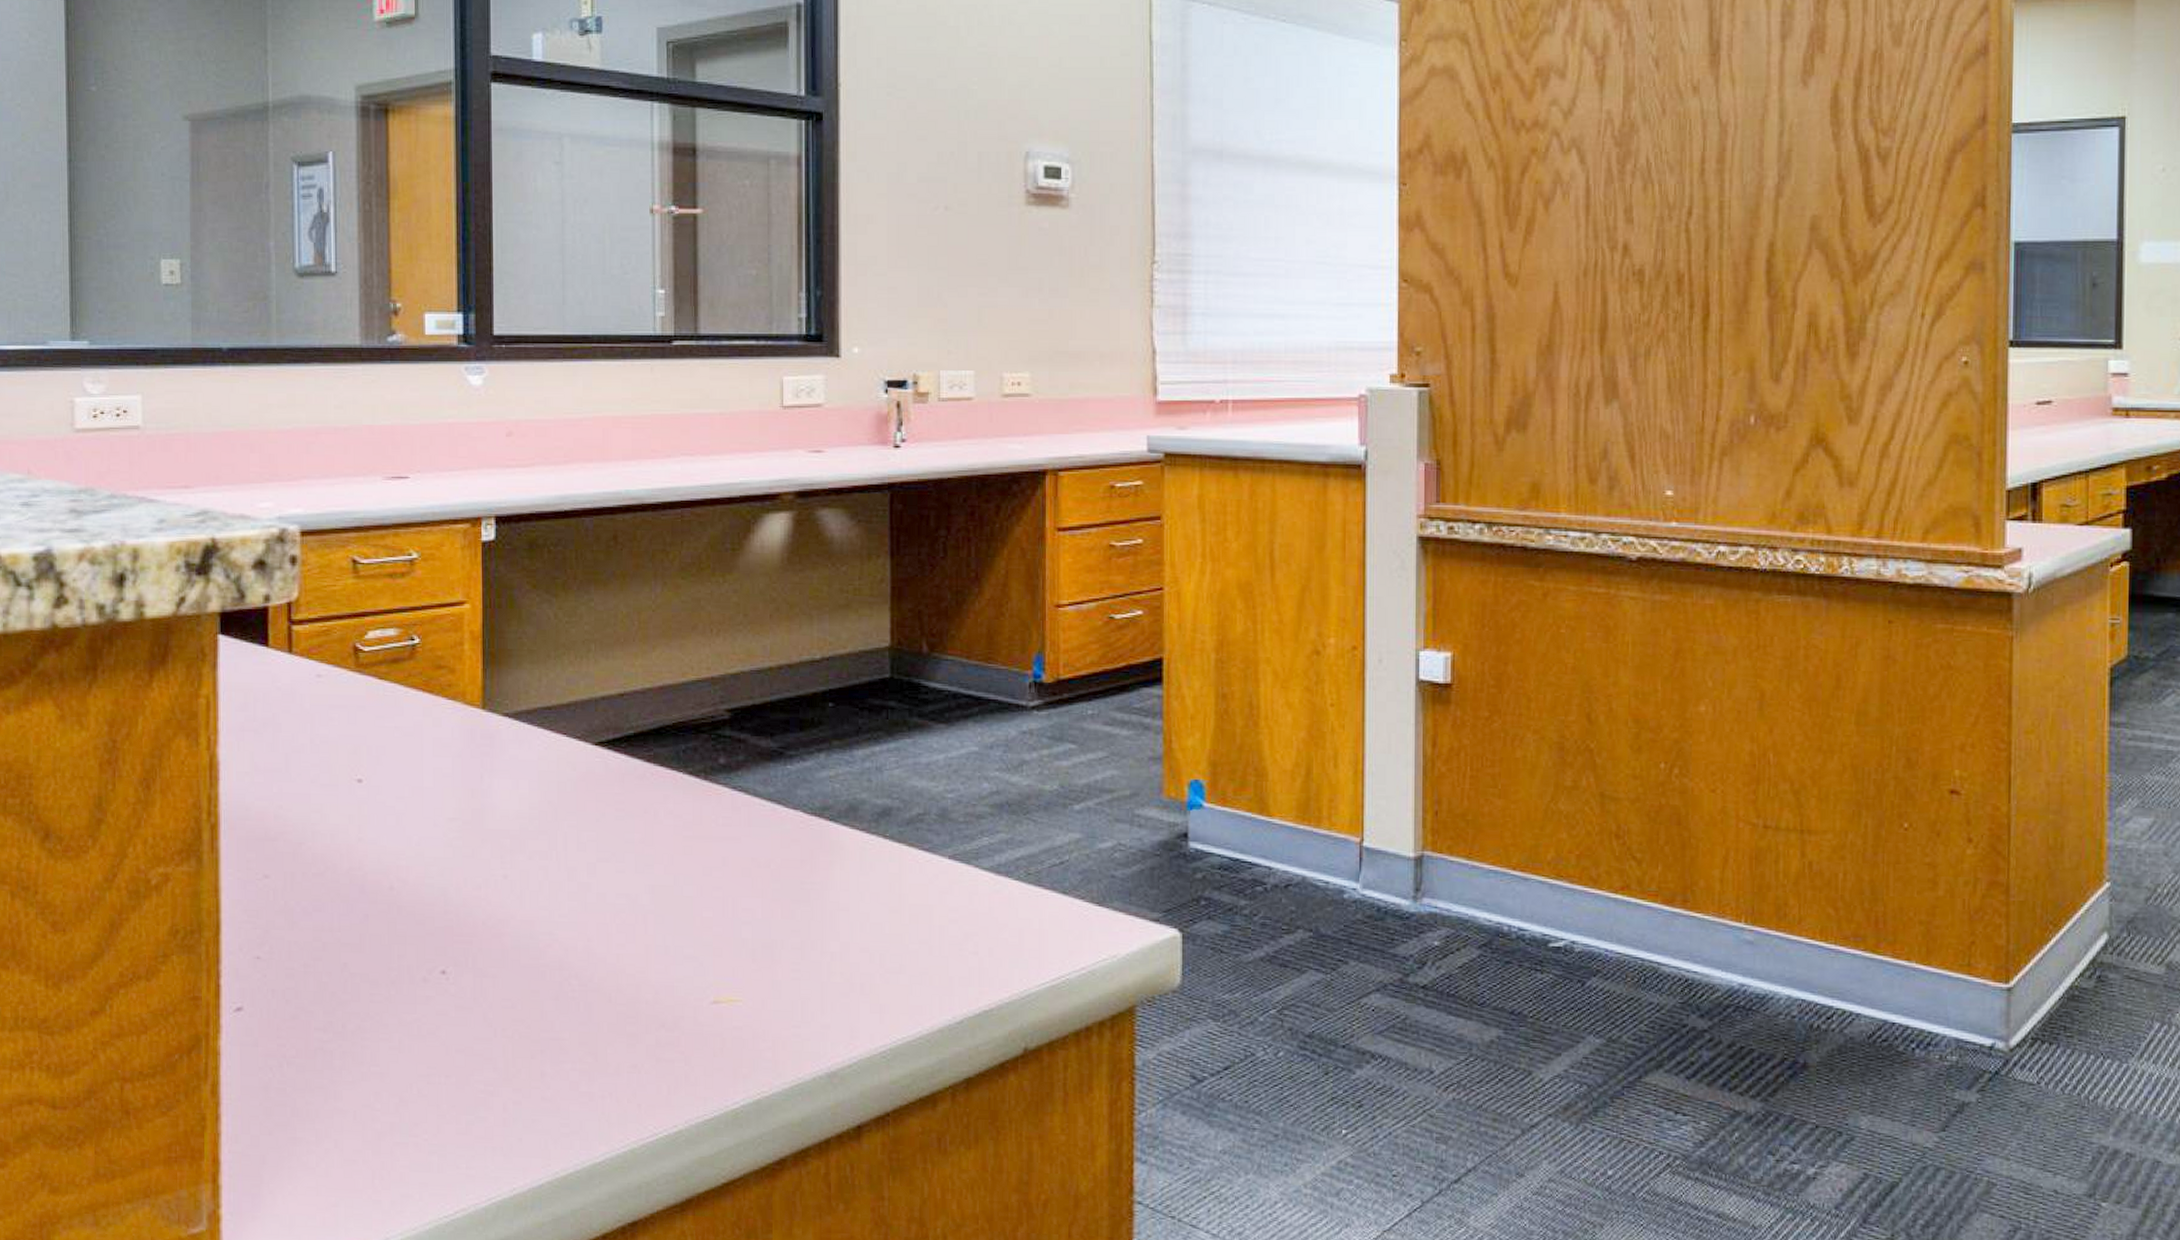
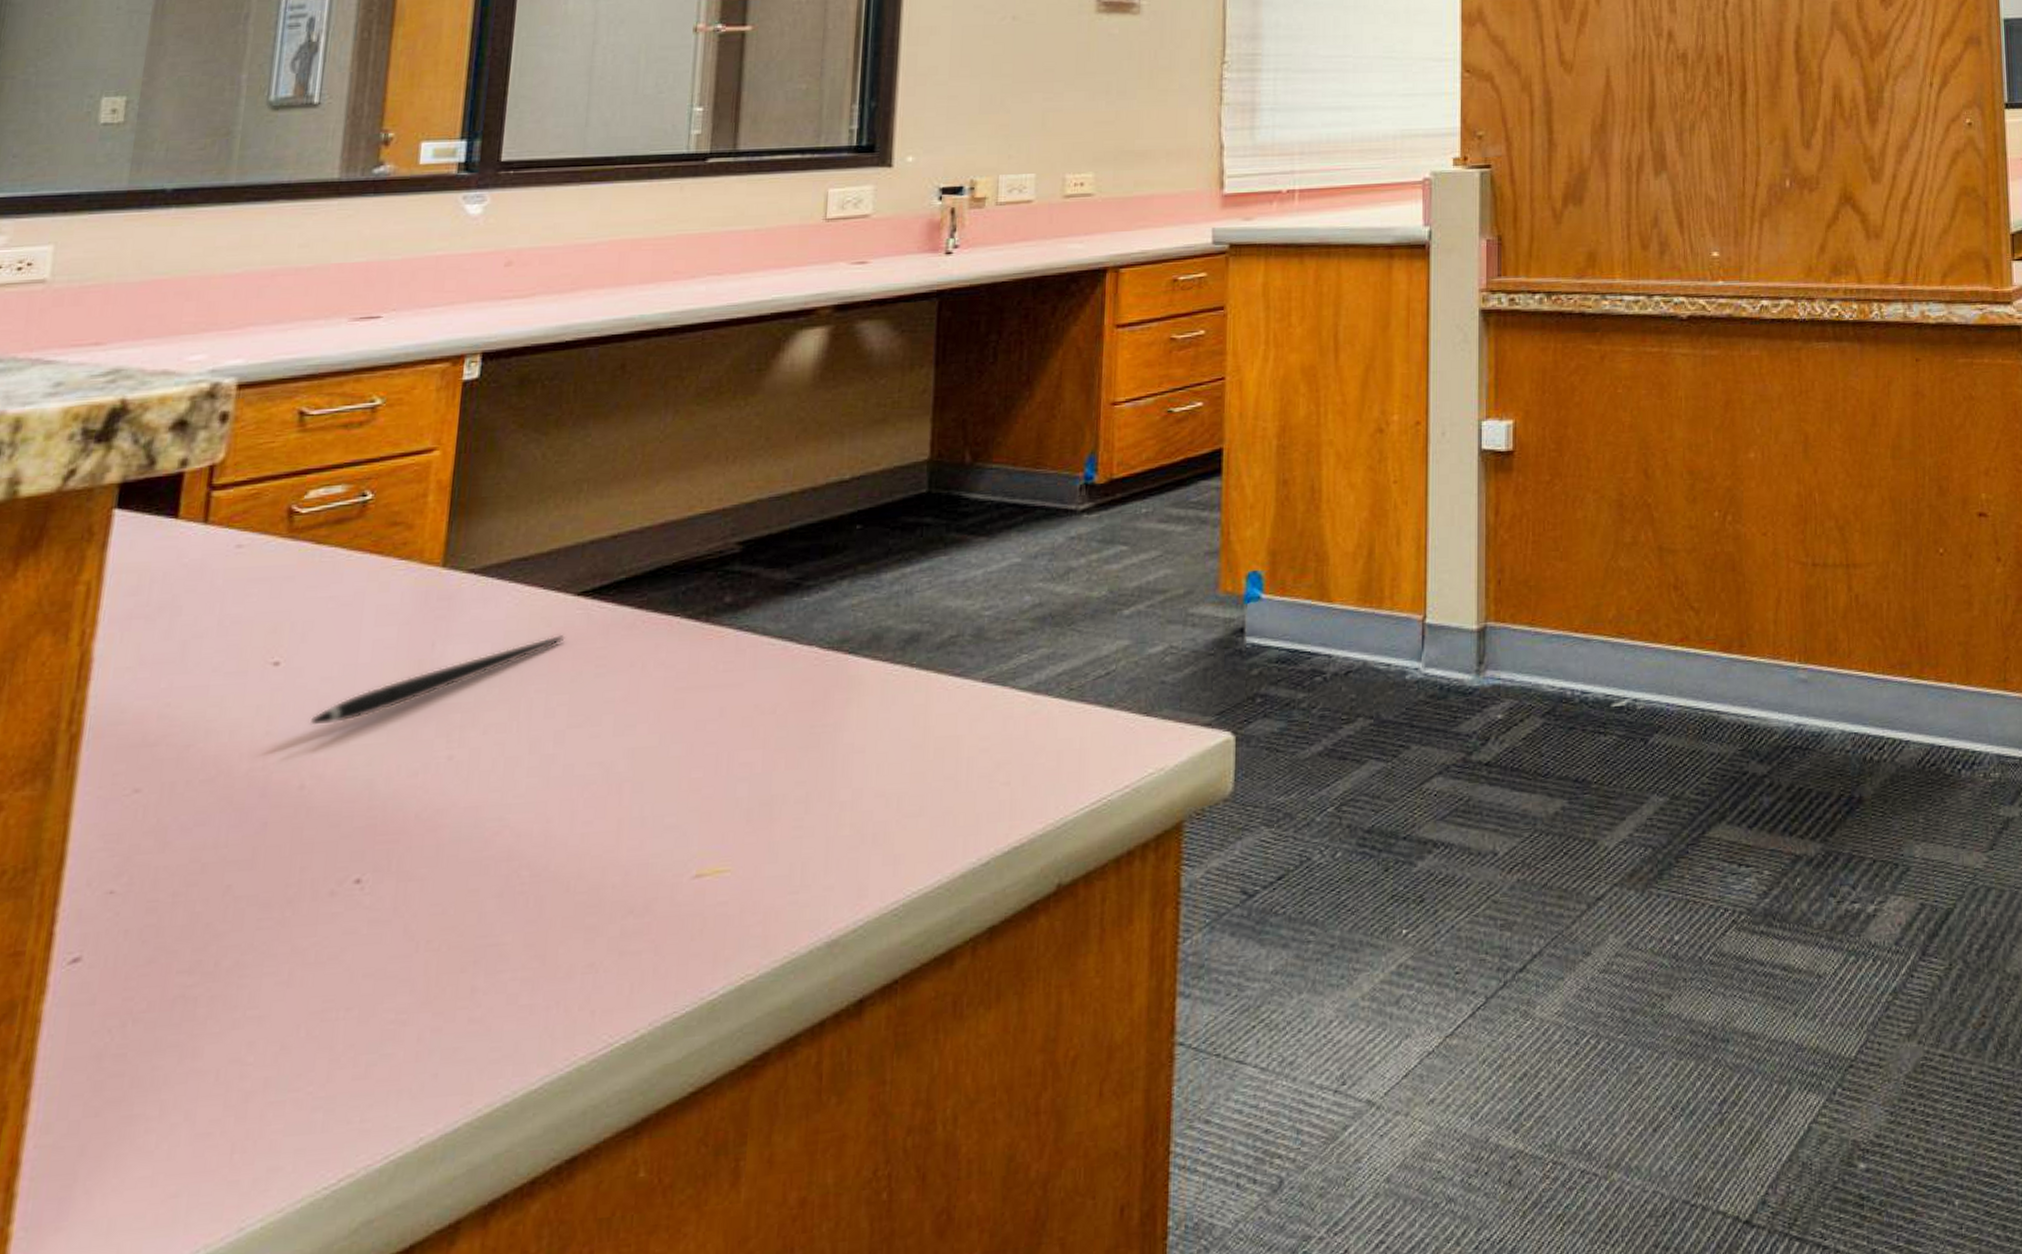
pen: none [391,778,588,838] -> present [309,634,565,727]

